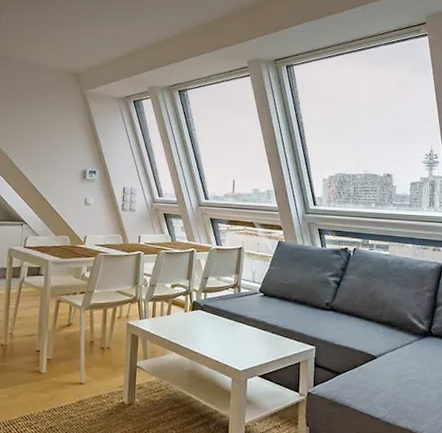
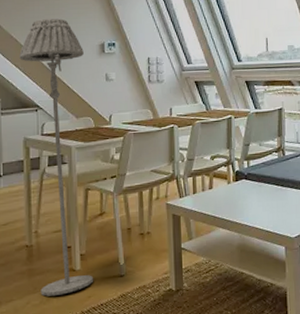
floor lamp: none [10,143,68,393] -> present [19,19,94,296]

